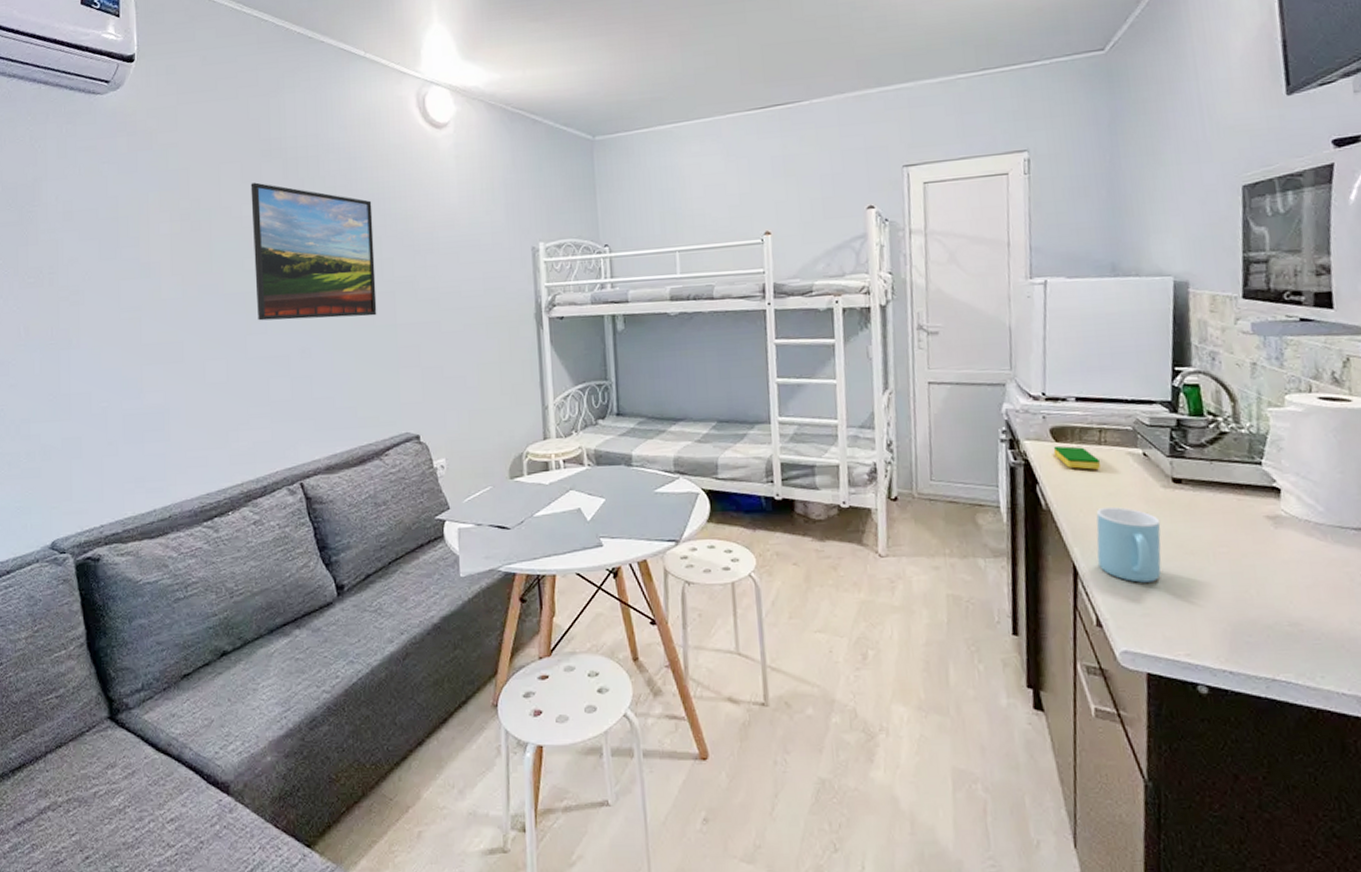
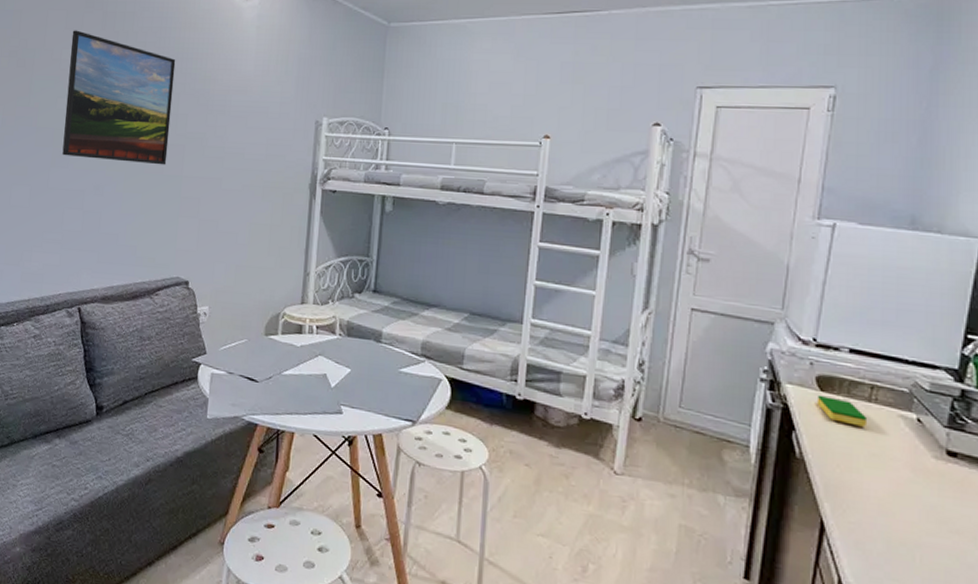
mug: present [1096,506,1161,583] -> none [849,466,926,555]

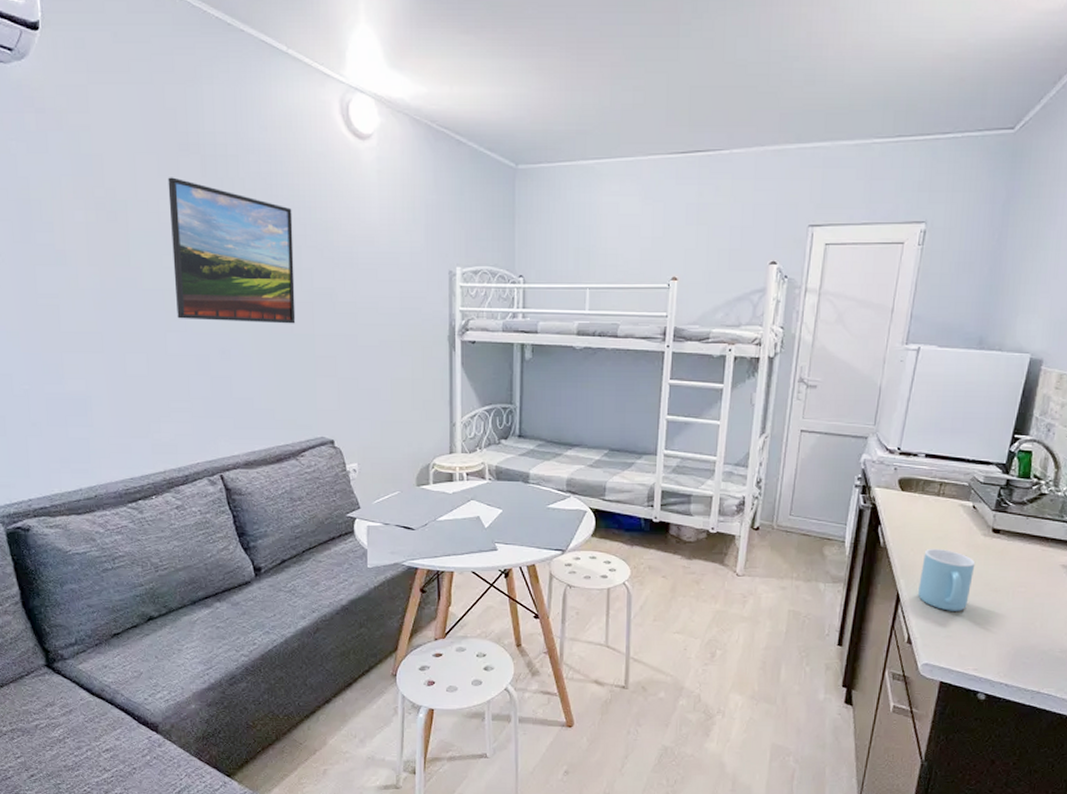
dish sponge: present [816,394,868,427] -> none [898,494,937,517]
mug: none [849,466,926,555] -> present [918,548,976,611]

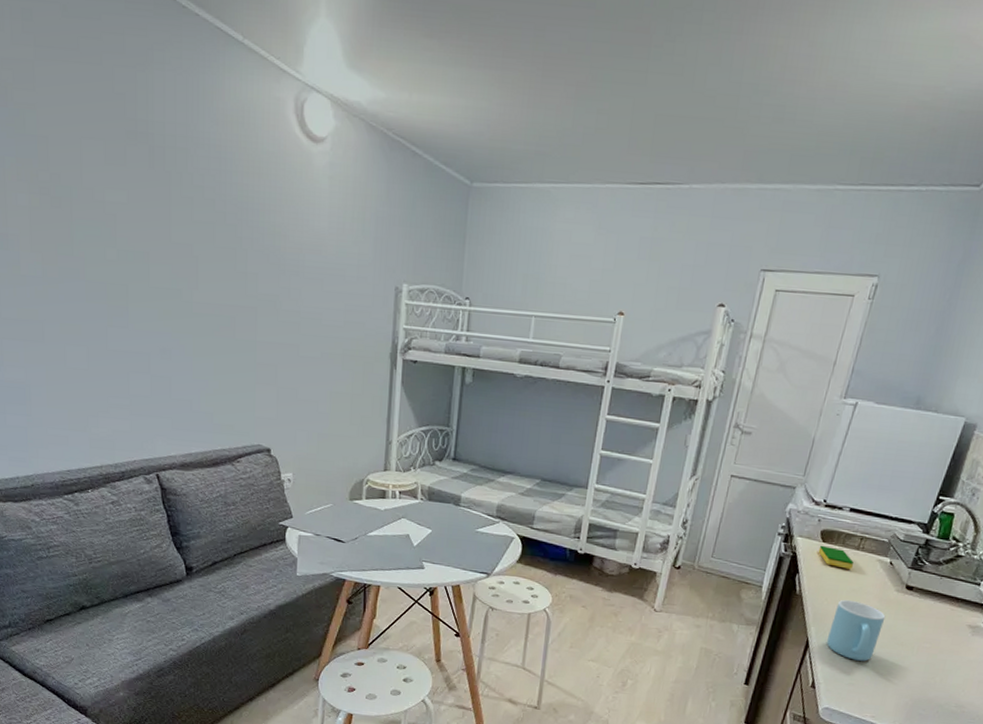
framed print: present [168,177,296,324] -> none [114,166,240,329]
dish sponge: none [898,494,937,517] -> present [818,545,855,569]

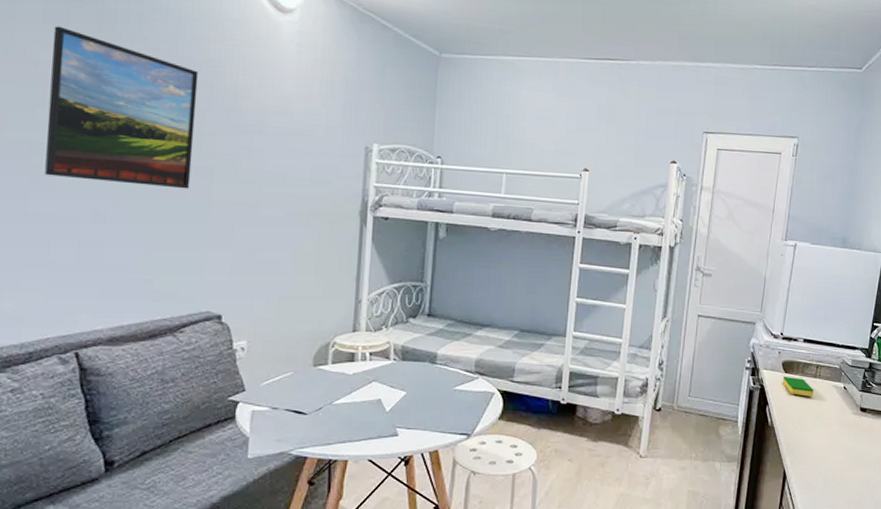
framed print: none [114,166,240,329] -> present [45,26,199,189]
mug: present [827,599,886,661] -> none [802,426,848,486]

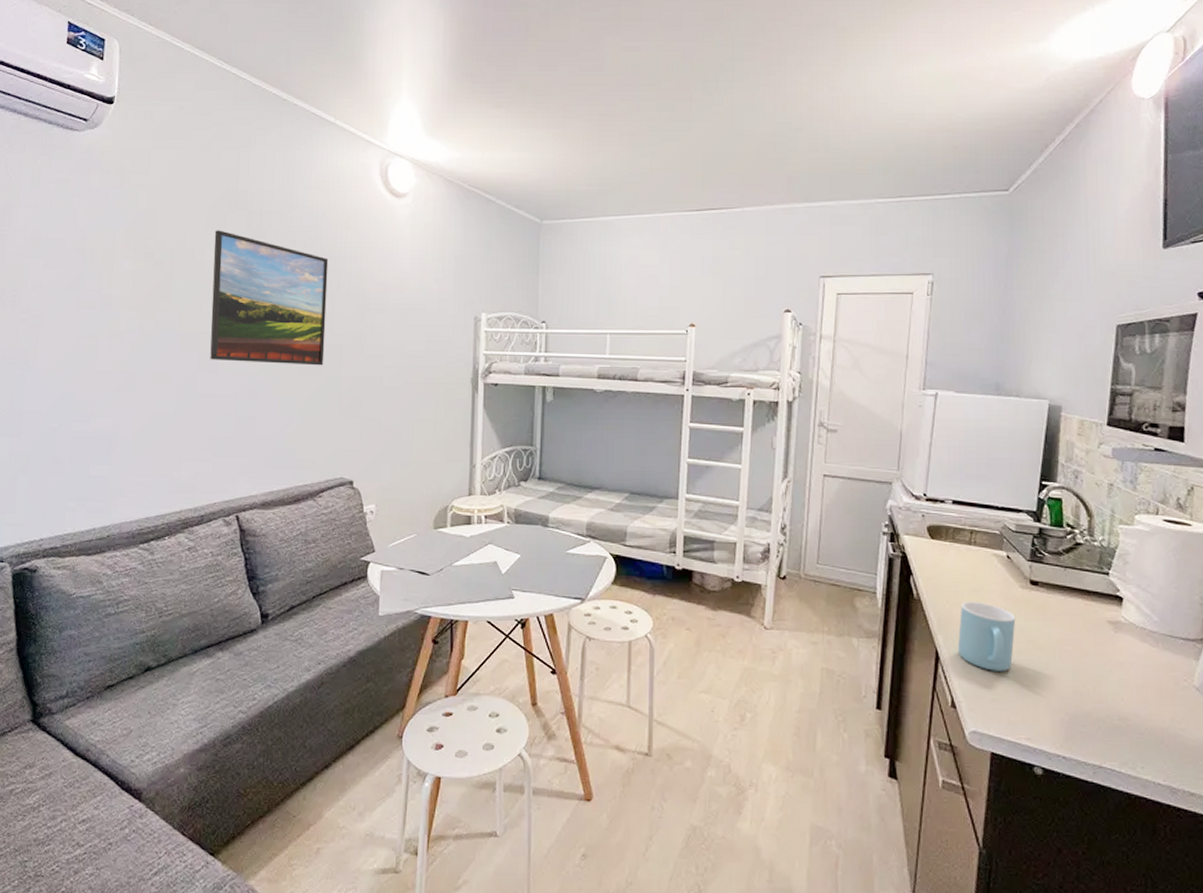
dish sponge: present [782,376,814,397] -> none [928,542,969,567]
mug: none [802,426,848,486] -> present [958,601,1016,672]

